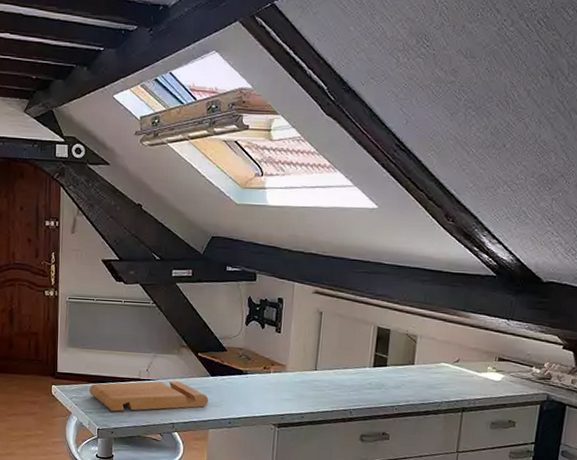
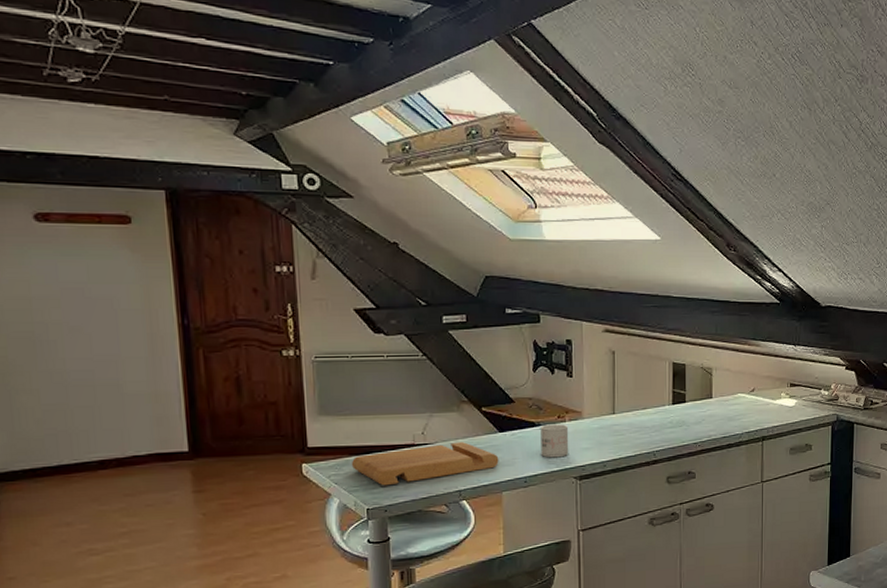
mug: none [246,373,273,405] -> present [540,424,569,458]

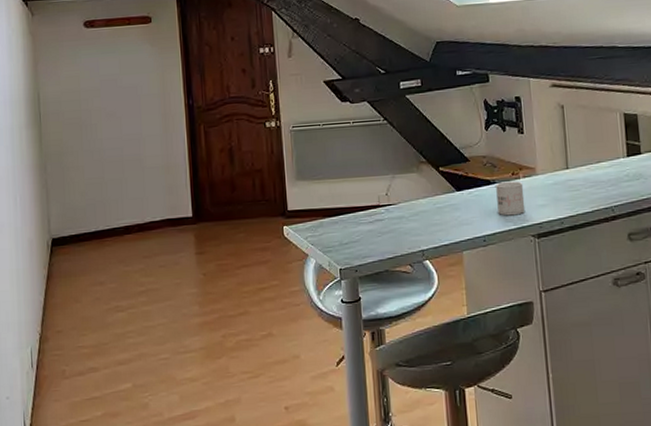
cutting board: present [351,442,499,486] -> none [324,202,458,247]

